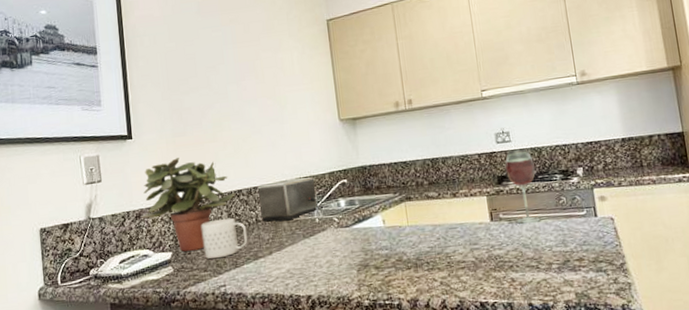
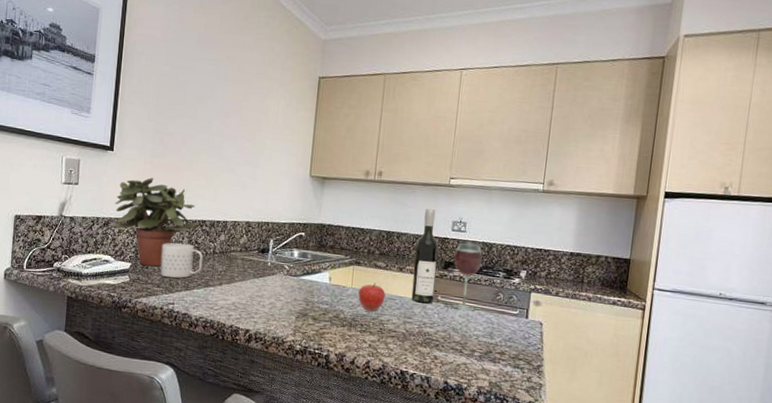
toaster: present [257,177,318,222] -> none [219,220,275,259]
fruit: none [416,215,446,247] -> present [358,283,386,312]
bottle: none [463,126,496,227] -> present [411,209,439,305]

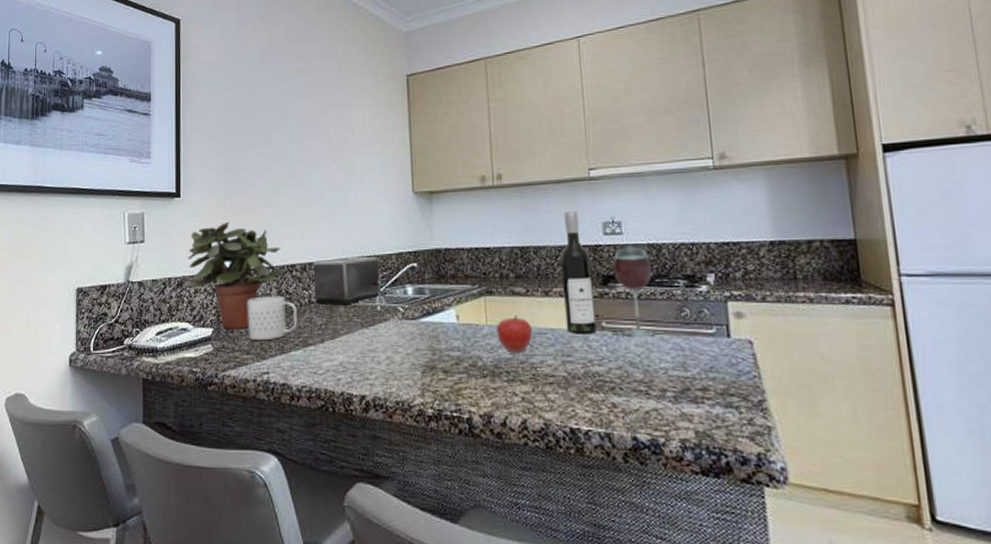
toaster: none [219,220,275,259] -> present [313,257,381,305]

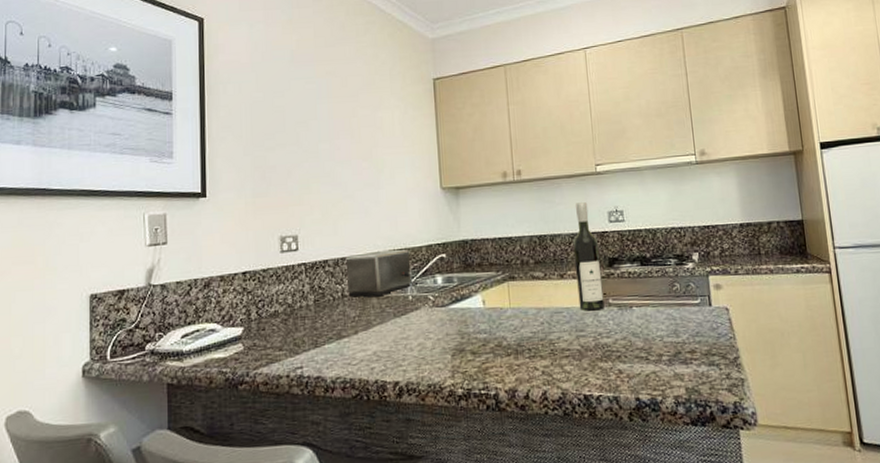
potted plant: present [183,222,288,329] -> none [210,221,321,327]
mug: present [246,295,298,341] -> none [278,291,332,337]
fruit: present [497,315,533,353] -> none [519,297,551,332]
wineglass: present [613,243,655,338] -> none [617,229,653,311]

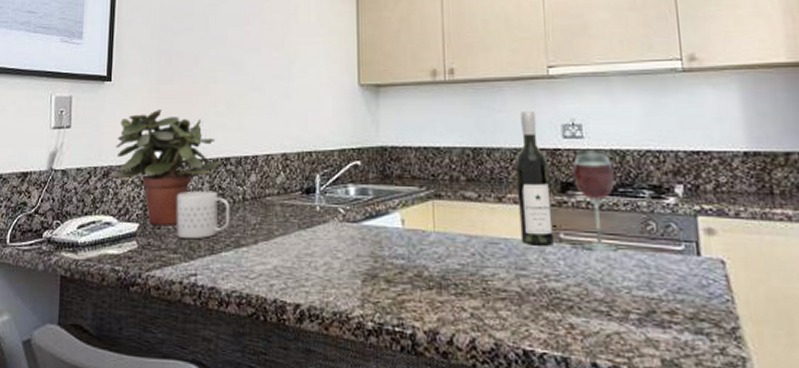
potted plant: none [210,221,321,327] -> present [109,110,223,225]
mug: none [278,291,332,337] -> present [176,190,231,240]
toaster: present [345,250,412,298] -> none [249,153,320,204]
wineglass: none [617,229,653,311] -> present [573,149,618,253]

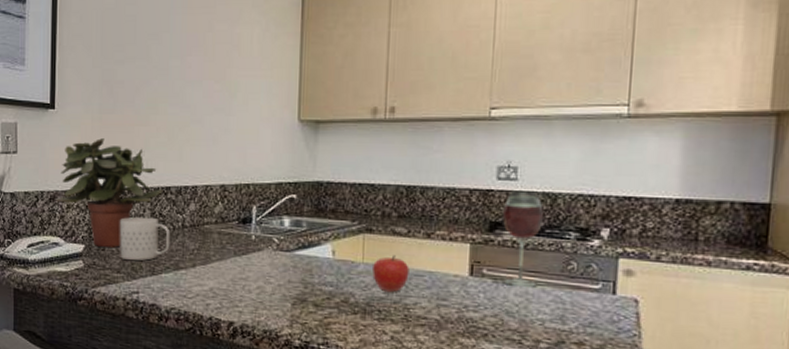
fruit: none [445,222,484,264] -> present [372,255,409,293]
bottle: present [515,111,554,247] -> none [445,152,480,281]

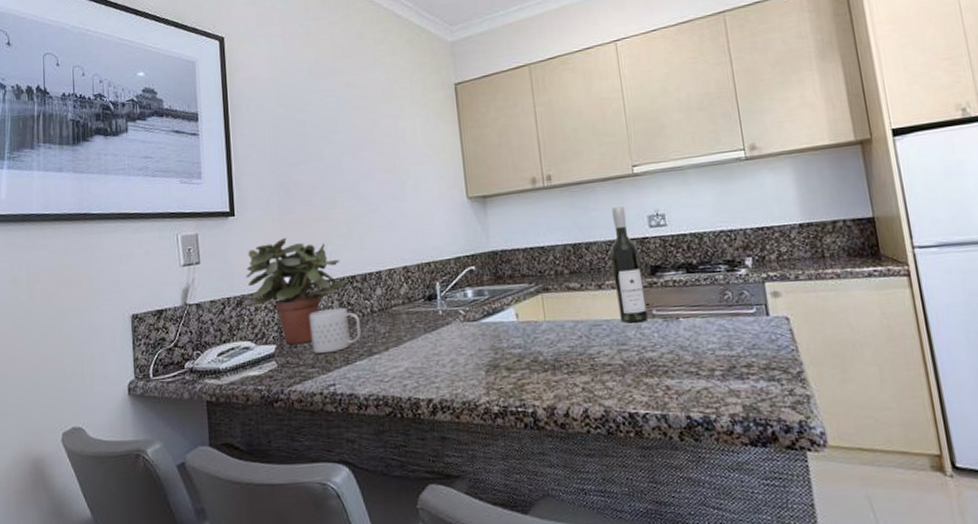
fruit: present [372,255,409,293] -> none [554,309,589,346]
bottle: none [445,152,480,281] -> present [610,207,648,324]
wineglass: present [503,190,544,288] -> none [660,233,702,323]

